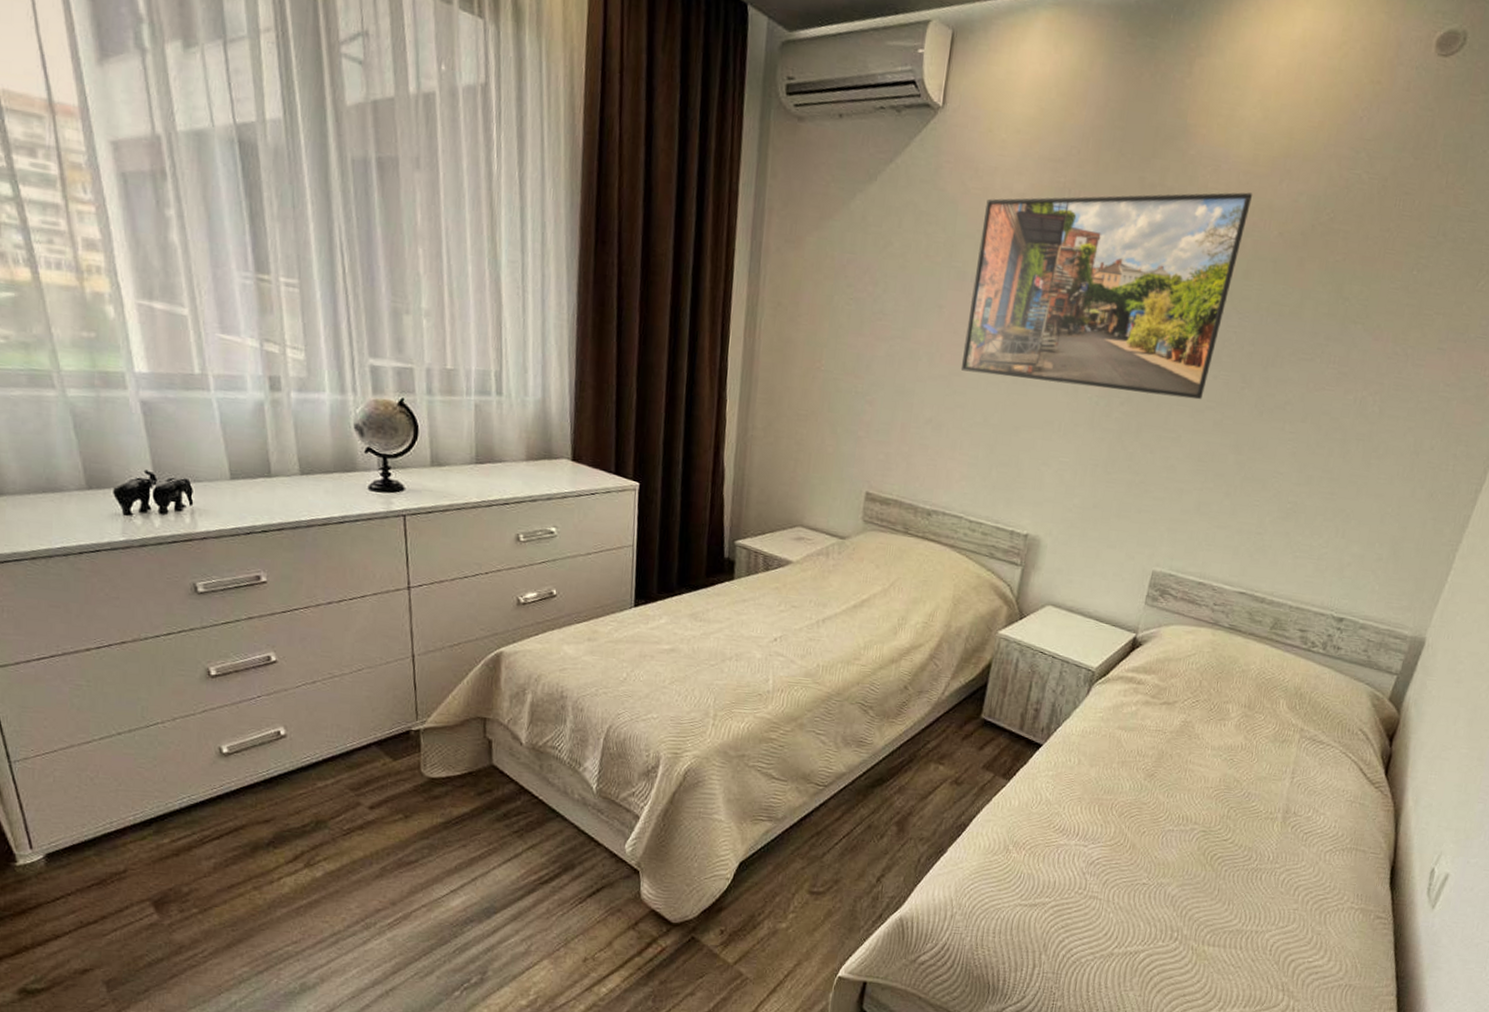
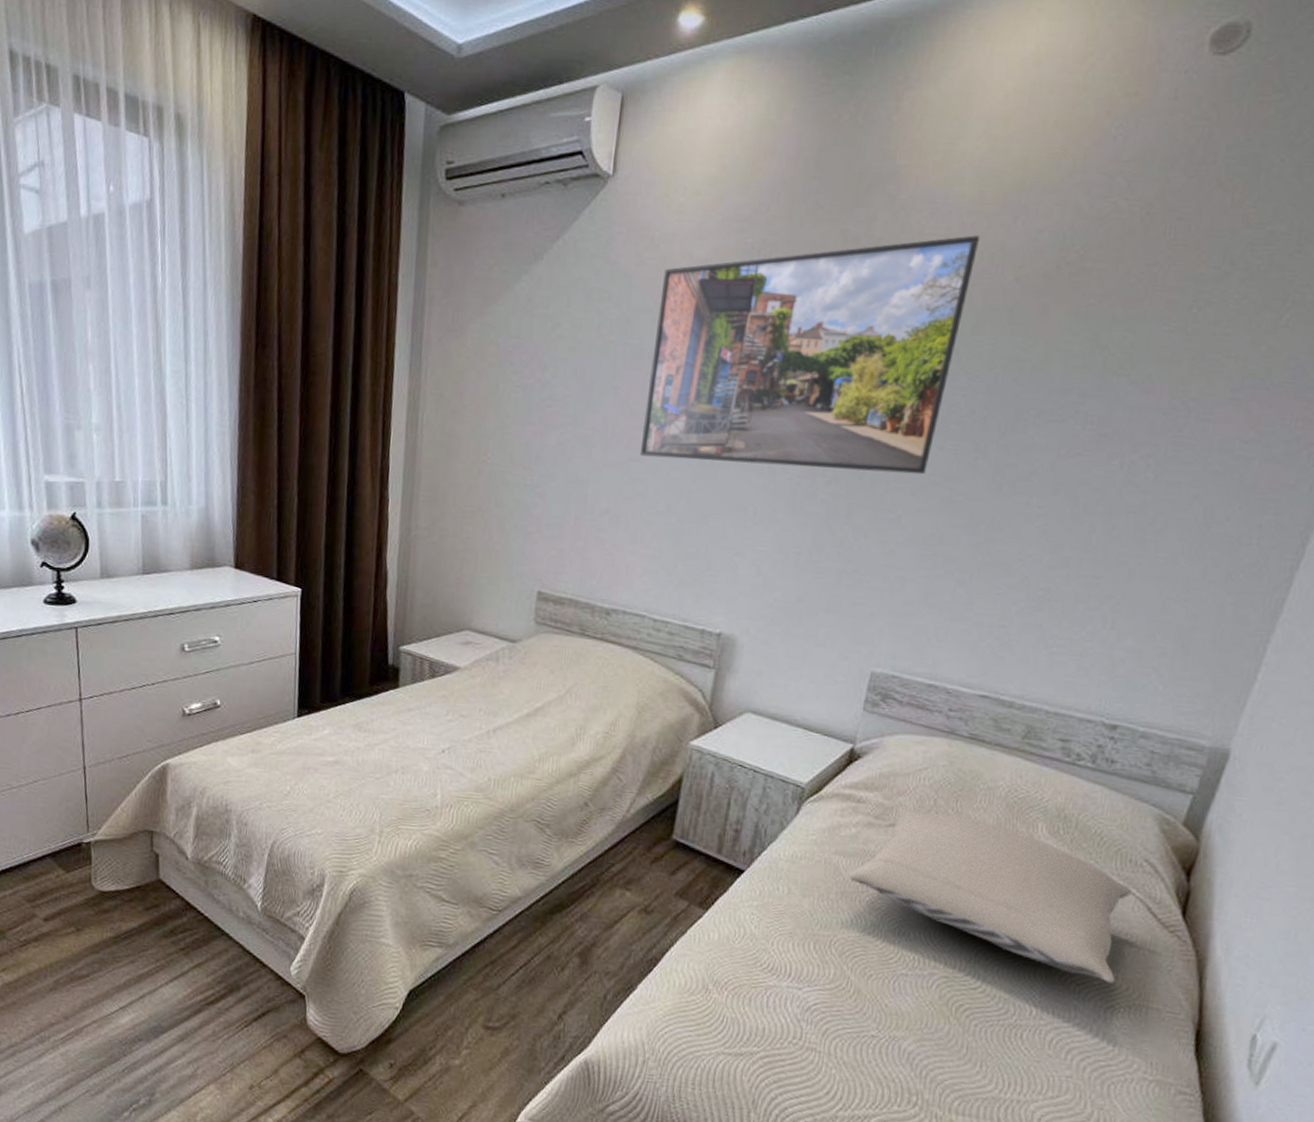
pillow: none [1128,689,1349,831] -> present [847,809,1132,983]

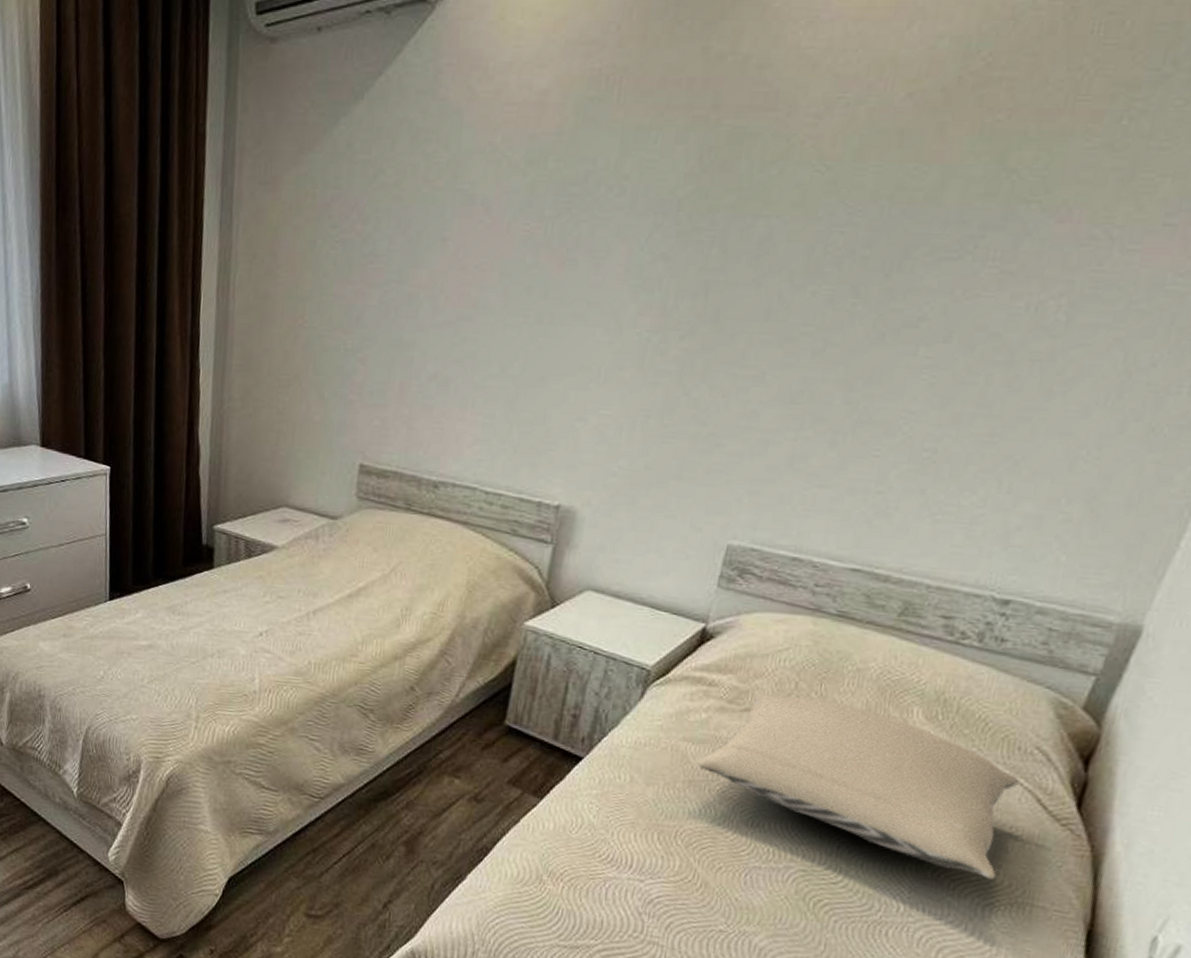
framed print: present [639,235,981,475] -> none [471,46,868,325]

